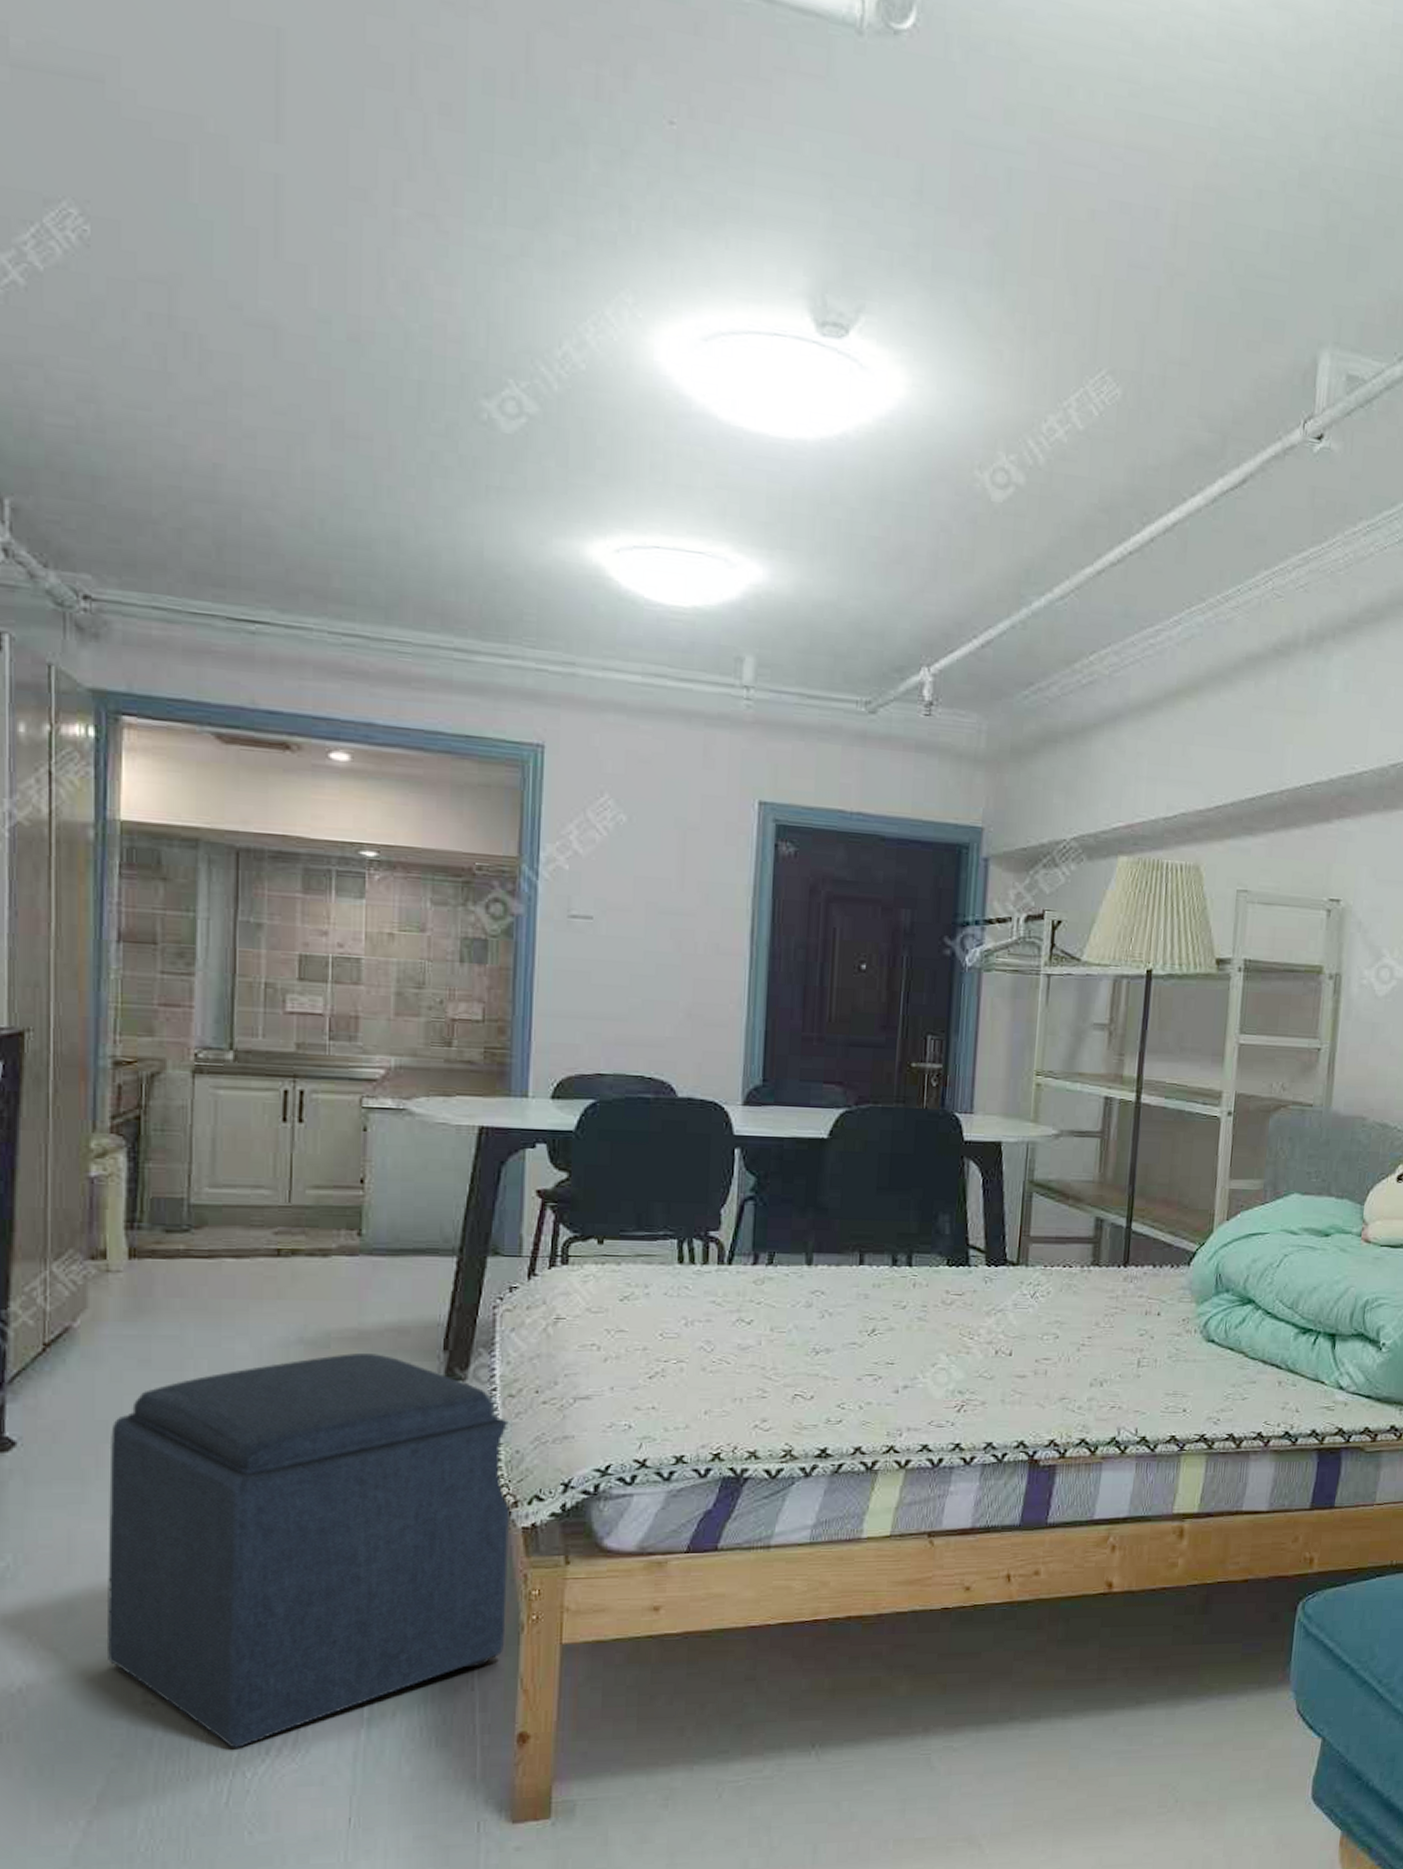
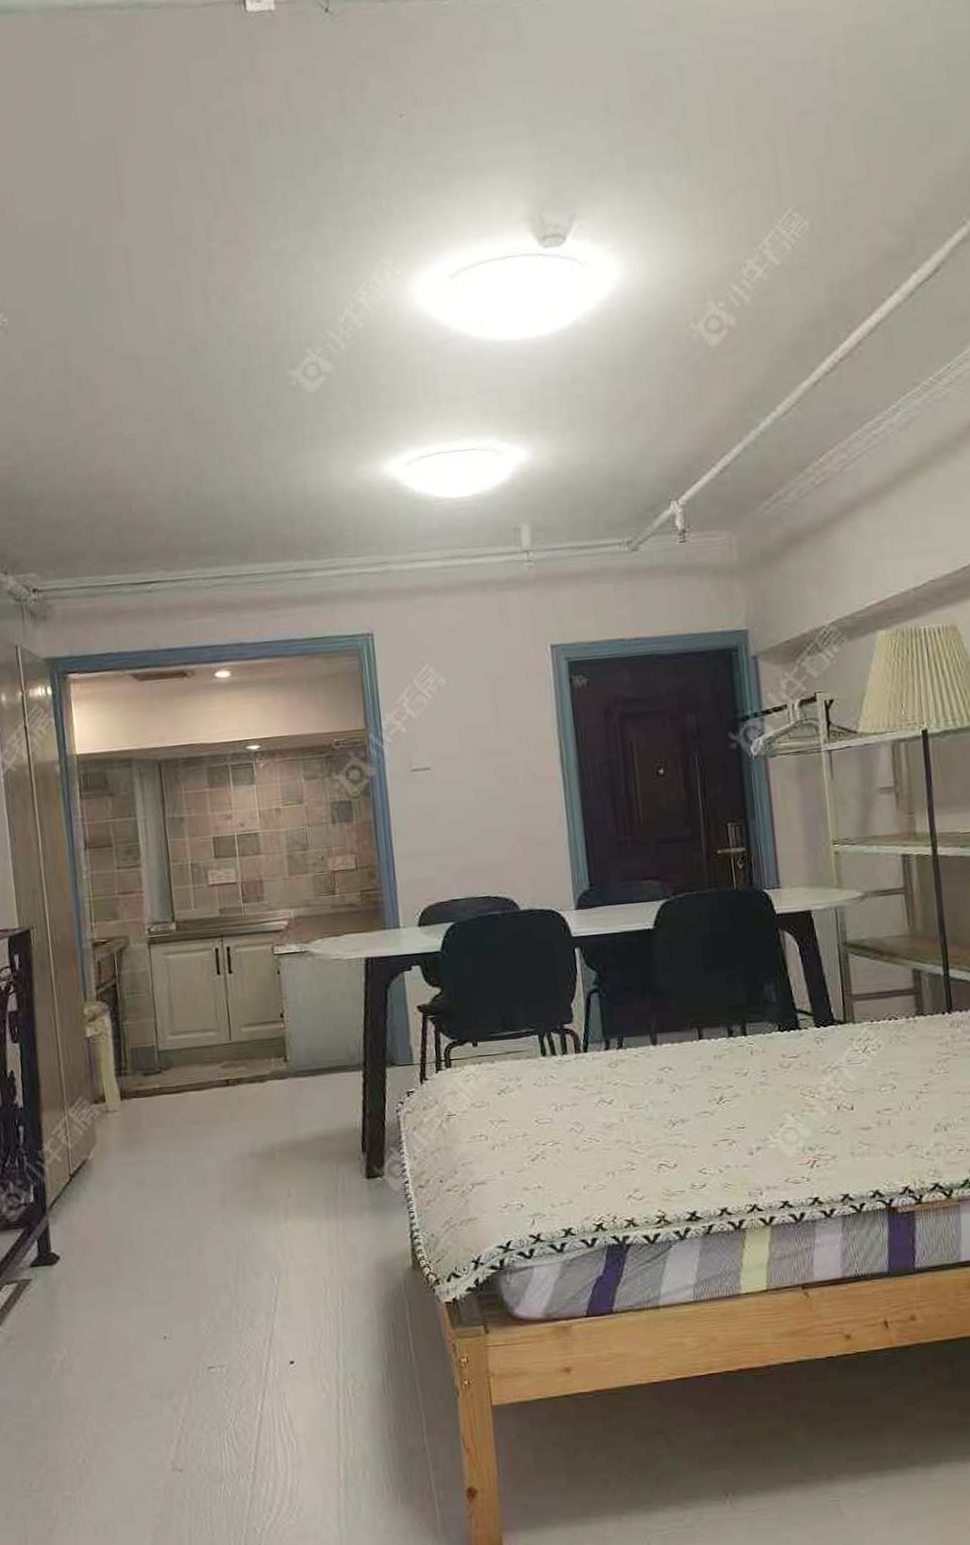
ottoman: present [106,1353,511,1748] -> none [124,1160,445,1507]

